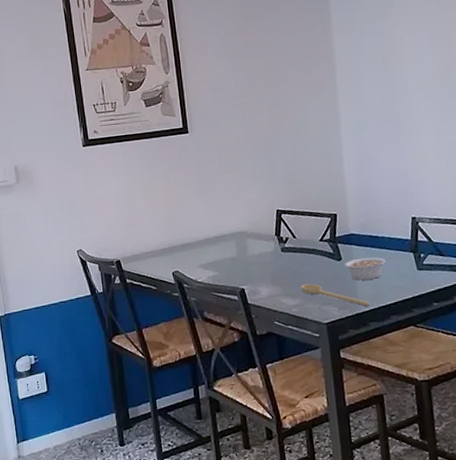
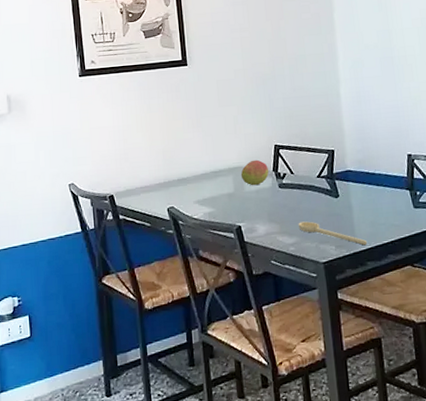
fruit: none [243,224,272,250] -> present [240,159,269,186]
legume: present [344,256,394,281] -> none [342,193,391,218]

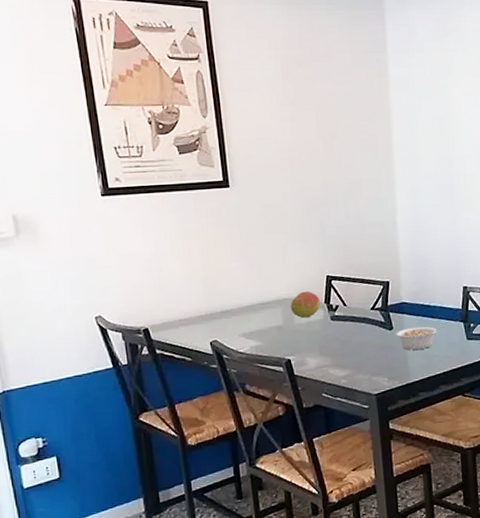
spoon: present [298,221,368,246] -> none [350,354,420,377]
legume: none [342,193,391,218] -> present [396,325,445,350]

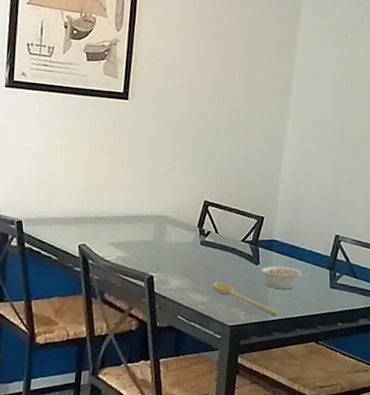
fruit: present [290,291,321,318] -> none [163,211,194,239]
spoon: none [350,354,420,377] -> present [212,282,278,316]

